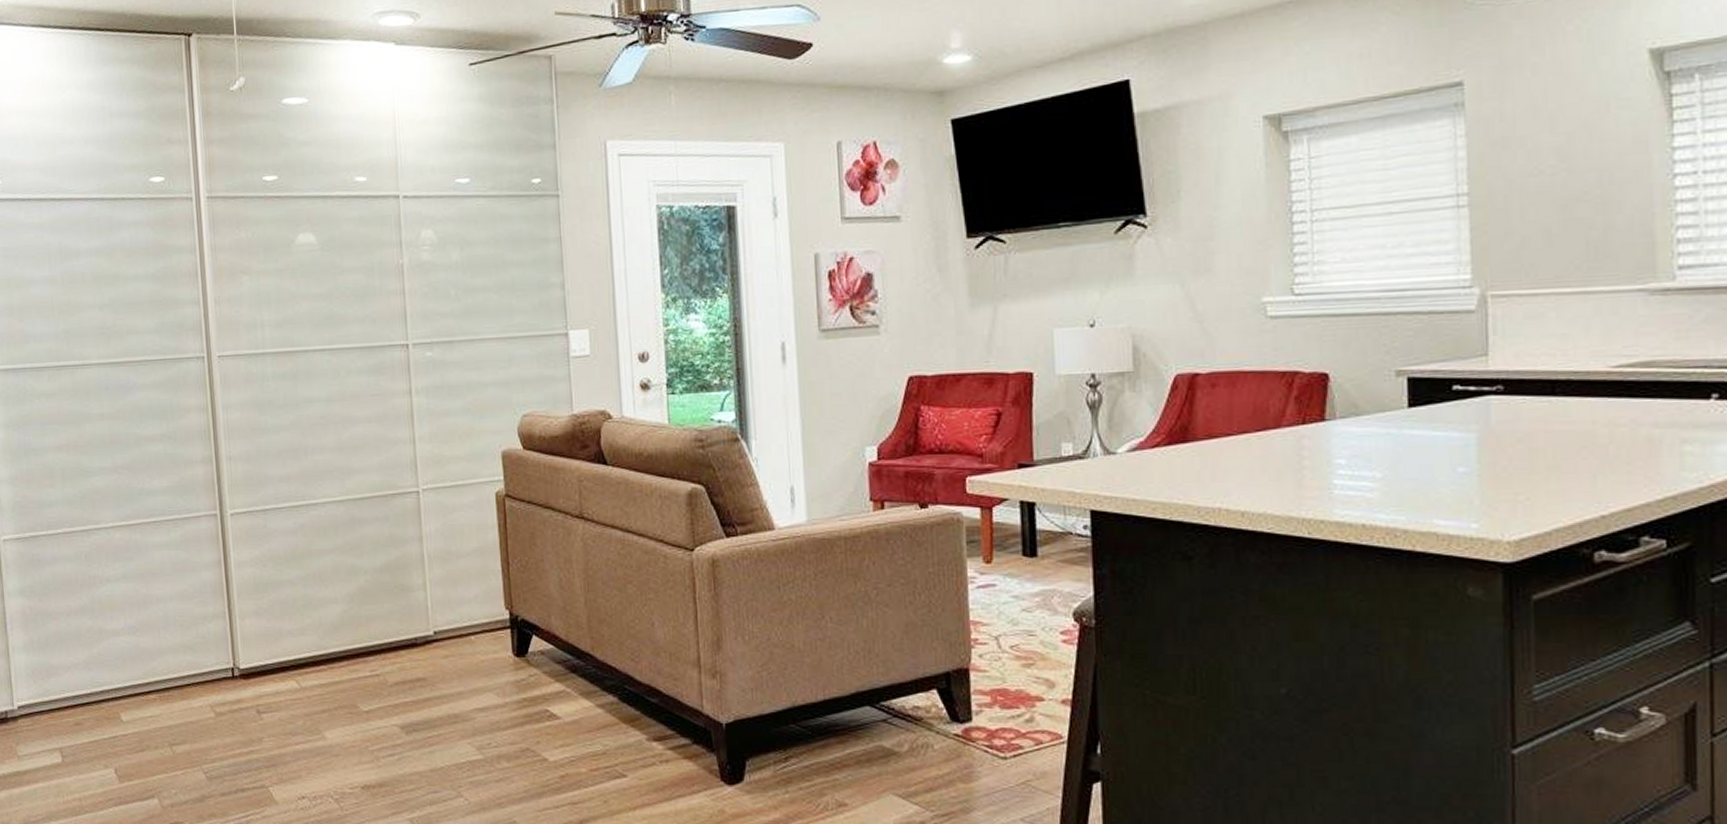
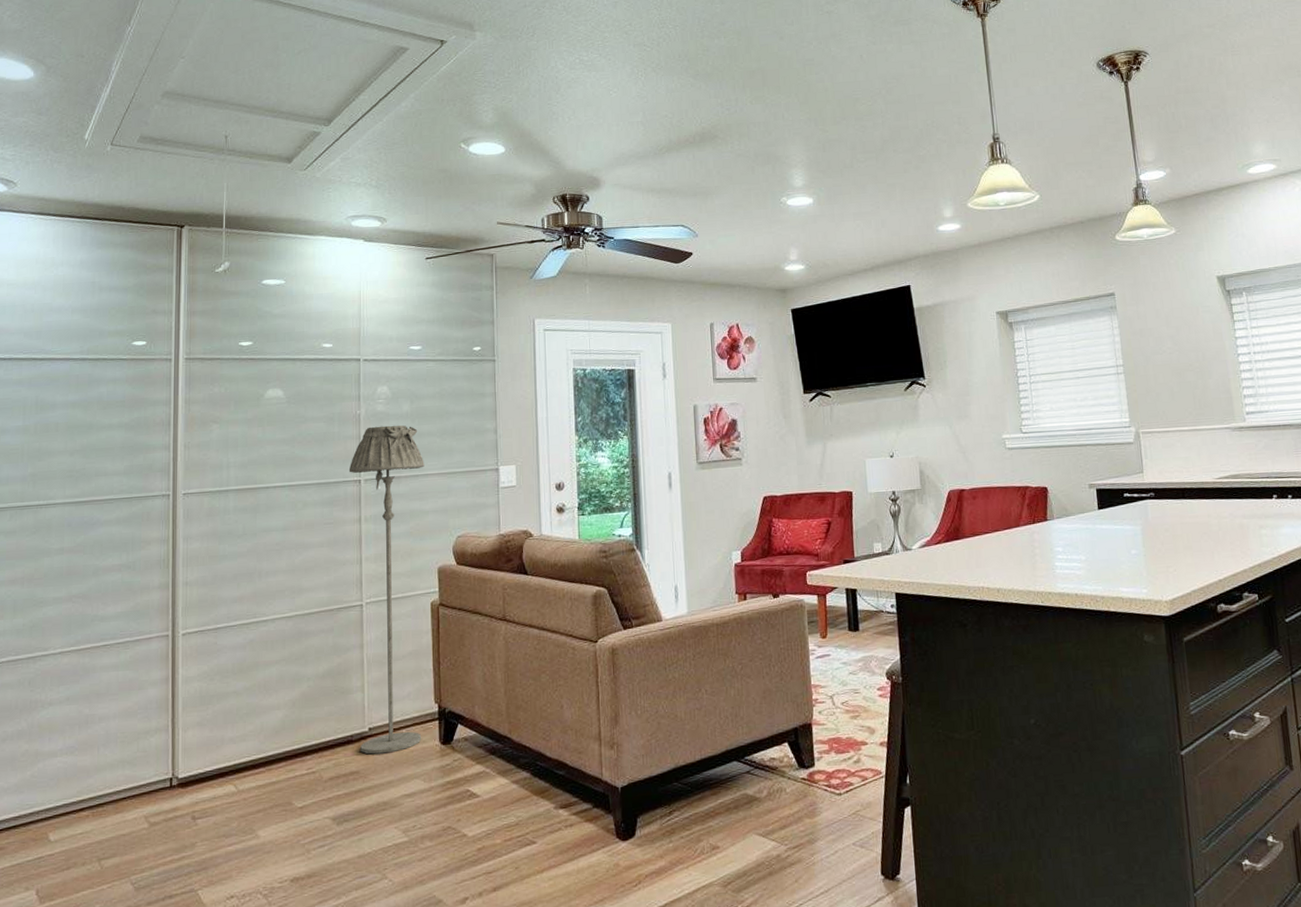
floor lamp: none [394,278,493,661] -> present [348,425,424,755]

